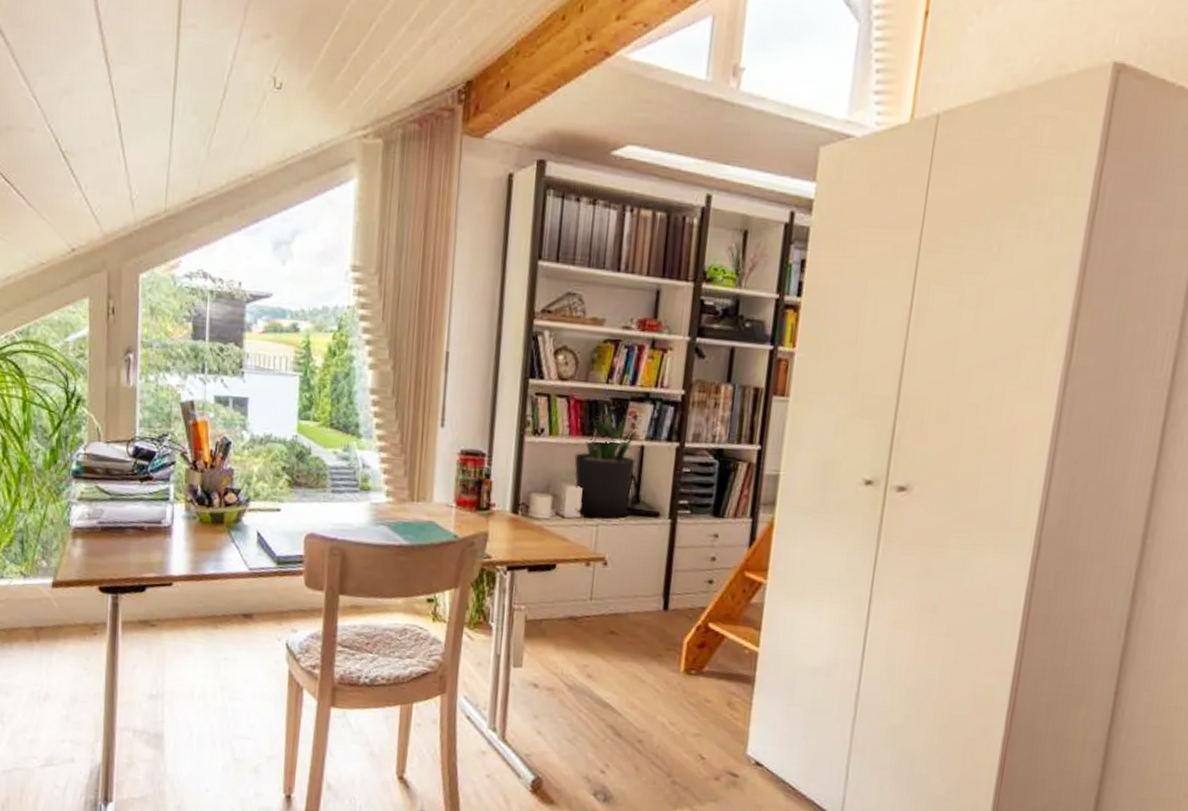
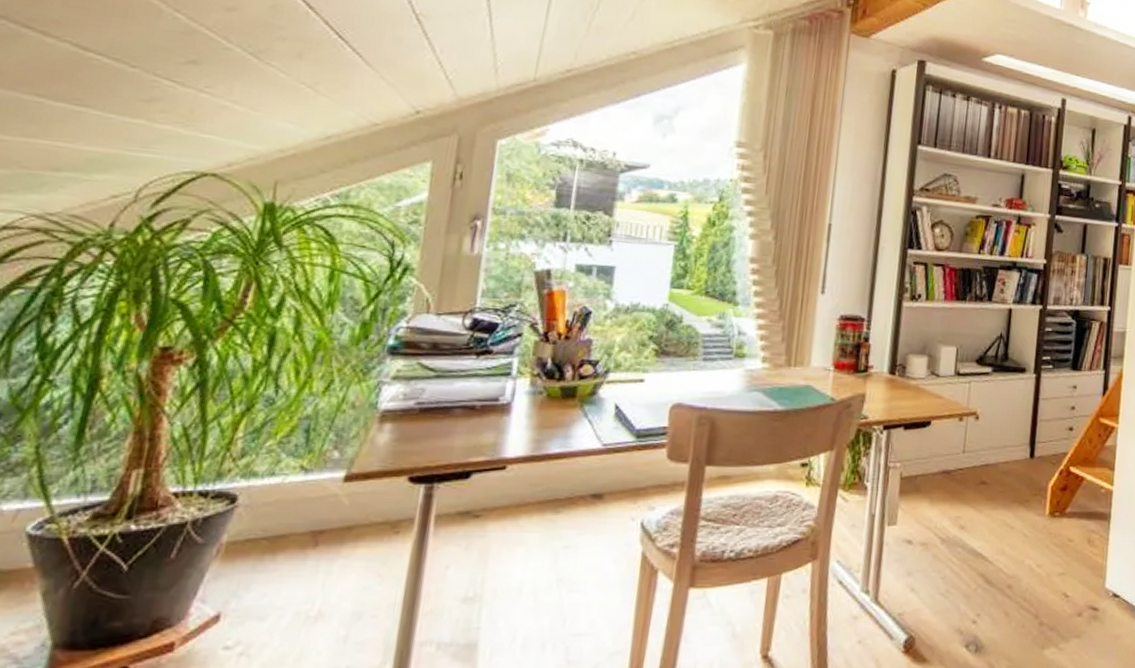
planter: present [574,413,637,520] -> none [949,280,1005,376]

